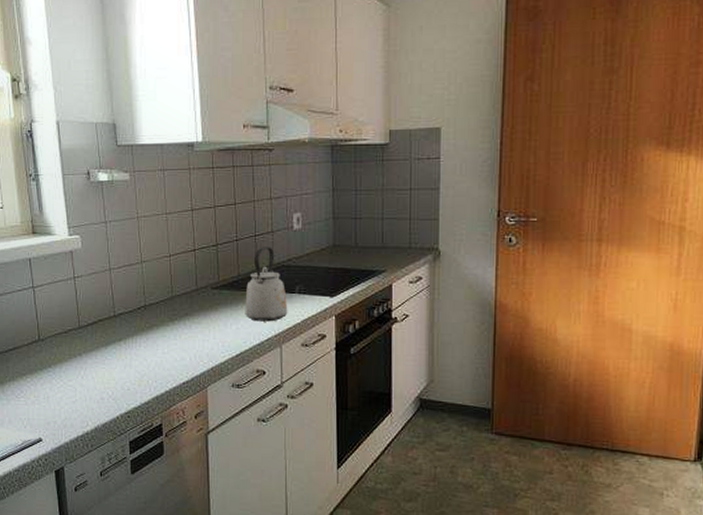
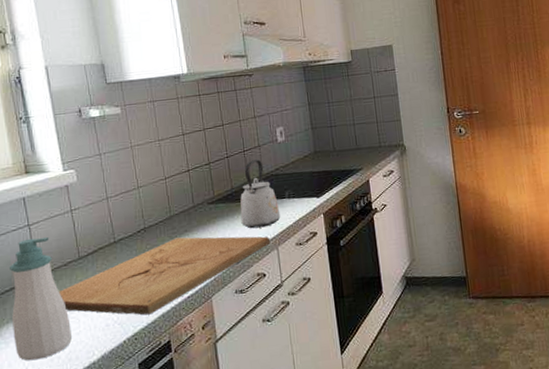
soap bottle: none [14,301,69,421] -> present [10,237,73,361]
cutting board: none [57,320,274,395] -> present [58,236,271,316]

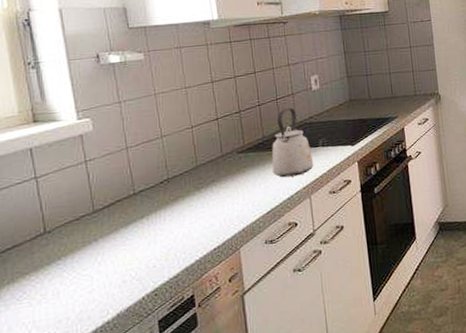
soap bottle: present [10,237,73,361] -> none [12,190,84,324]
cutting board: present [58,236,271,316] -> none [68,185,303,270]

